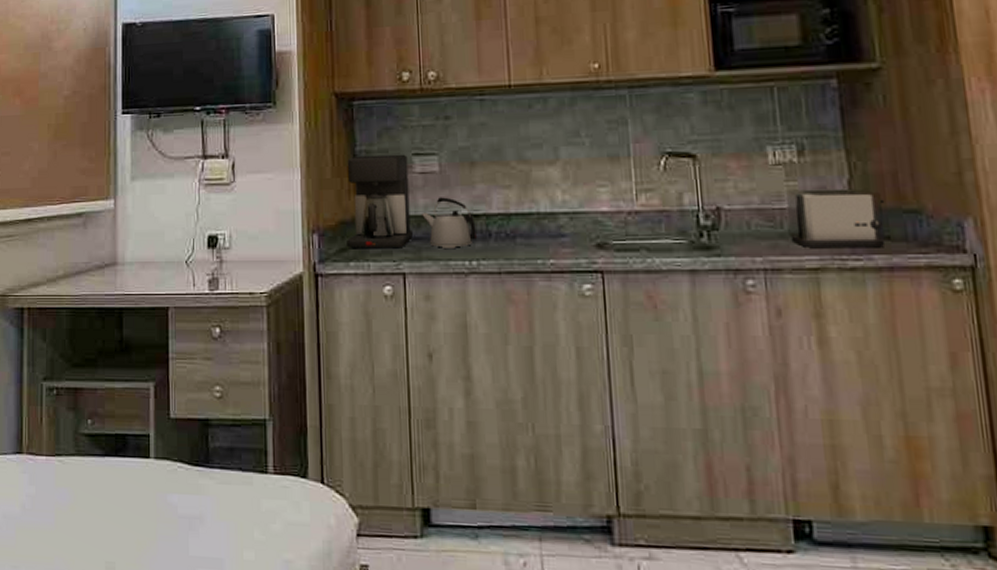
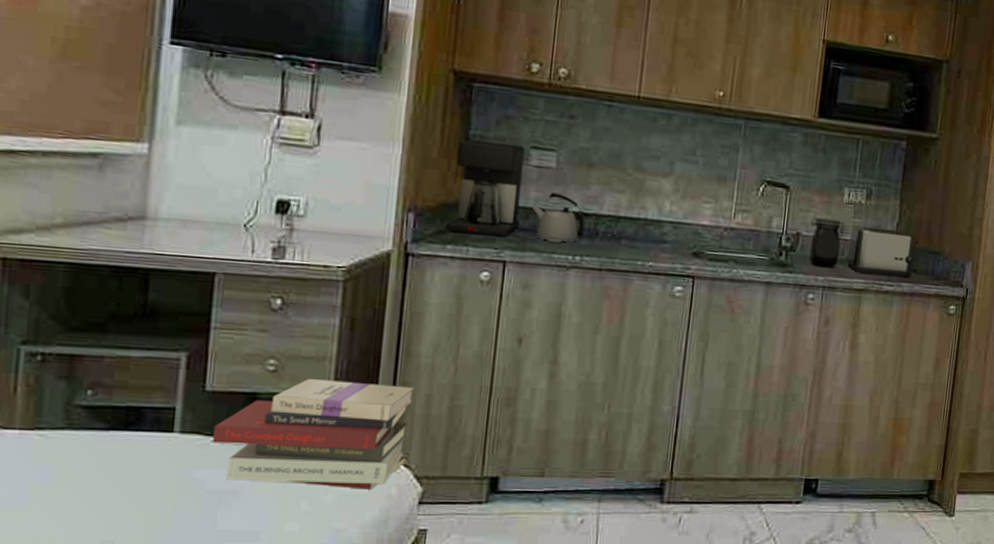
books: none [179,404,339,519] -> present [212,379,414,490]
jar: none [730,185,778,246] -> present [809,217,845,268]

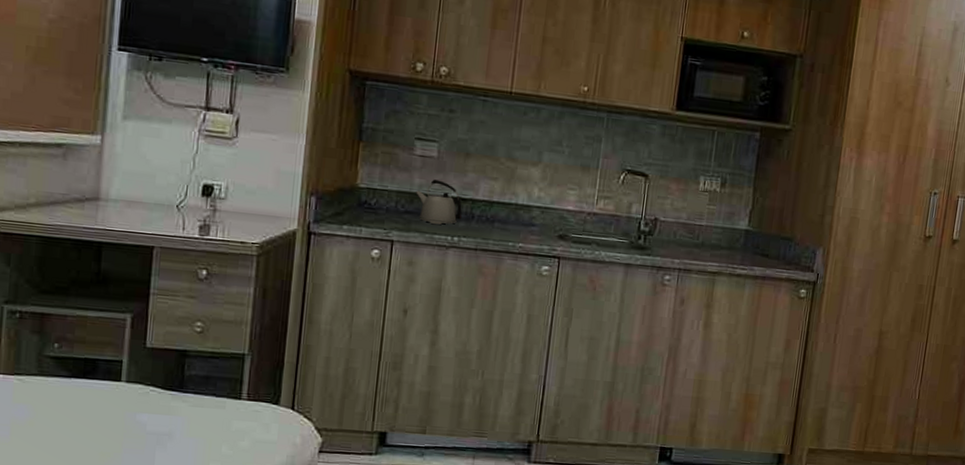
books: present [212,379,414,490] -> none [151,340,315,438]
coffee maker: present [446,139,525,237] -> none [342,131,411,219]
jar: present [809,217,845,268] -> none [666,204,701,252]
toaster: present [847,225,919,278] -> none [702,212,771,262]

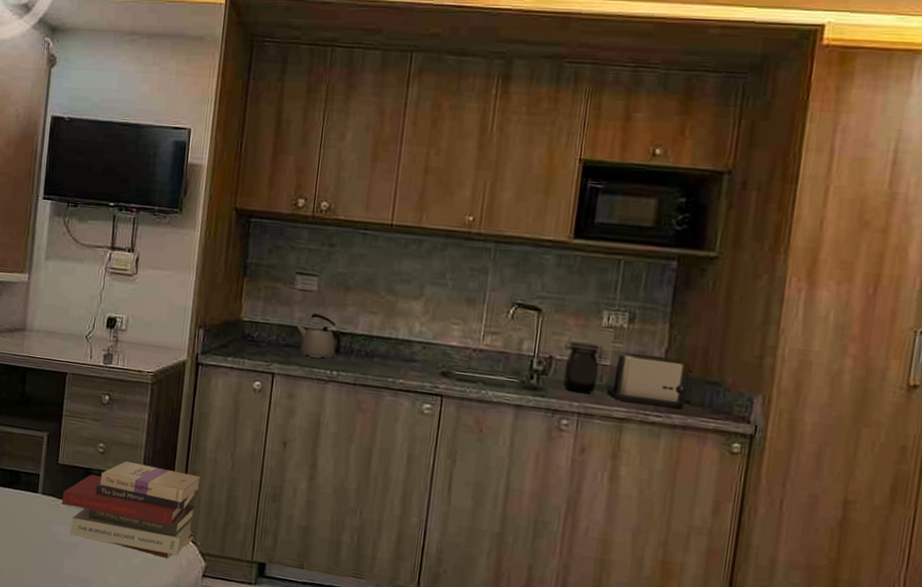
books: none [151,340,315,438] -> present [61,461,201,559]
jar: none [666,204,701,252] -> present [562,341,604,394]
toaster: none [702,212,771,262] -> present [606,350,693,409]

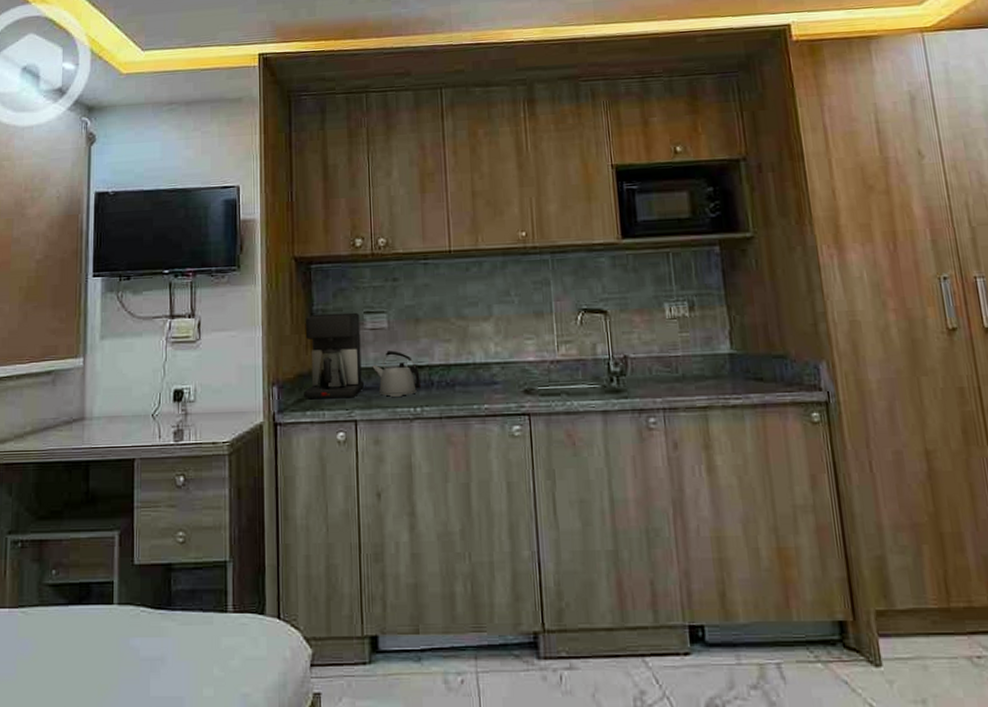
books: present [61,461,201,559] -> none [141,547,295,653]
coffee maker: none [227,267,292,352] -> present [304,312,364,400]
jar: present [562,341,604,394] -> none [635,337,674,389]
toaster: present [606,350,693,409] -> none [680,338,759,390]

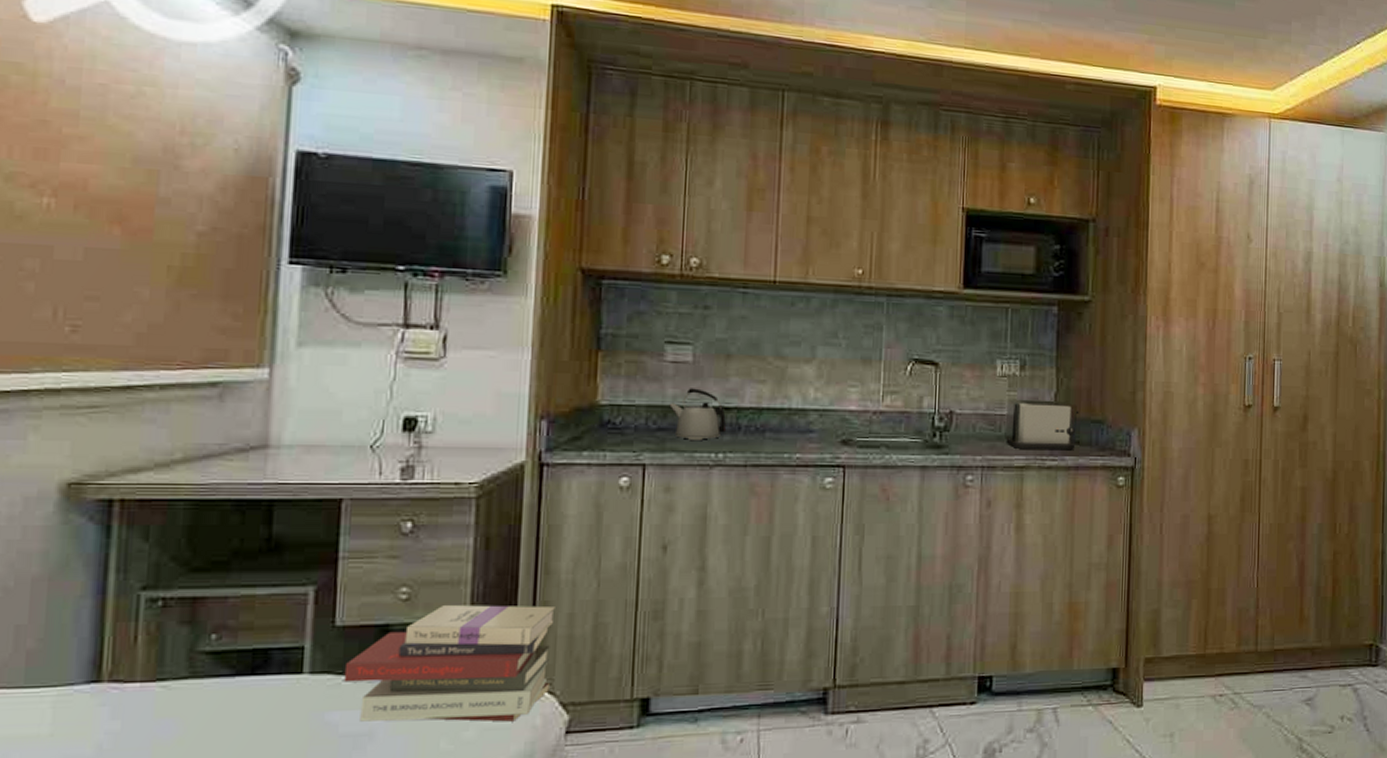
books: none [141,547,295,653] -> present [343,605,555,722]
coffee maker: present [304,312,364,400] -> none [581,339,659,439]
toaster: none [680,338,759,390] -> present [1006,399,1079,451]

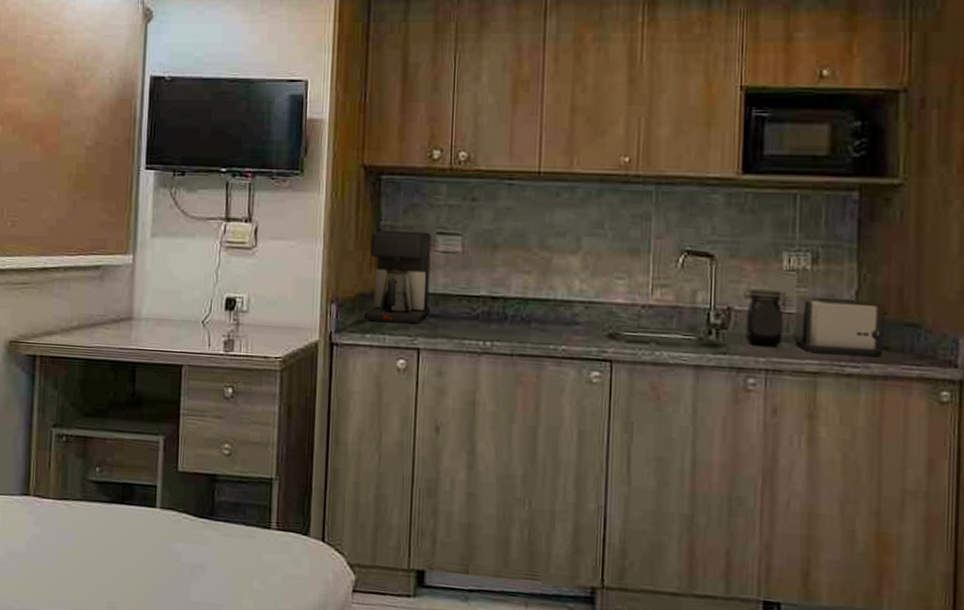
books: present [343,605,555,722] -> none [184,463,344,574]
coffee maker: none [581,339,659,439] -> present [364,230,432,324]
kettle: present [669,388,727,442] -> none [441,277,494,329]
jar: none [963,393,1000,447] -> present [743,289,788,348]

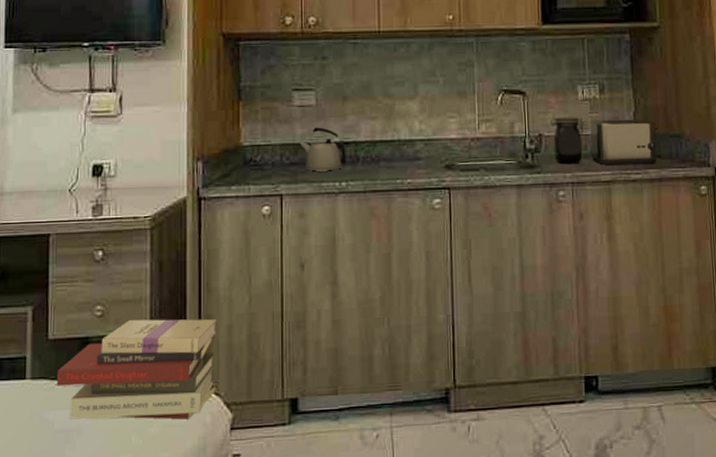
books: none [184,463,344,574] -> present [56,319,217,420]
coffee maker: present [364,230,432,324] -> none [229,89,290,174]
kettle: none [441,277,494,329] -> present [299,127,347,173]

